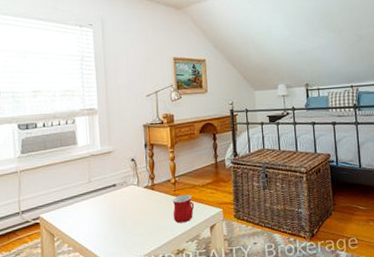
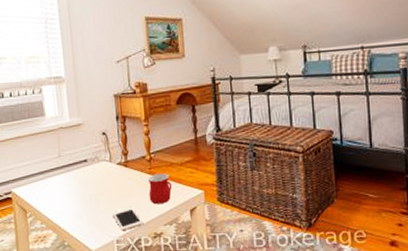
cell phone: none [138,227,168,249] -> present [112,207,144,230]

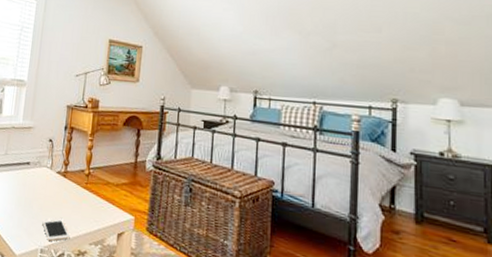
mug: present [147,173,173,205] -> none [80,190,105,222]

